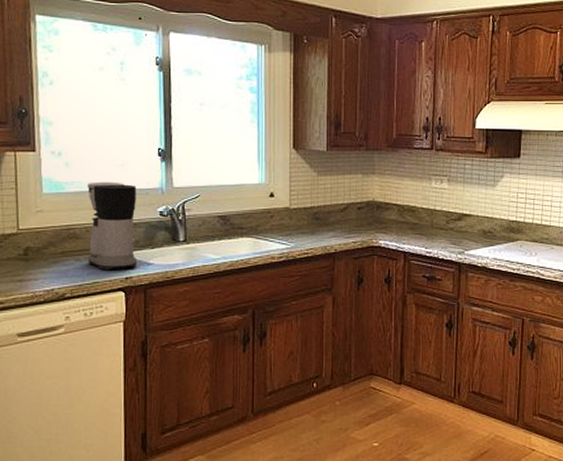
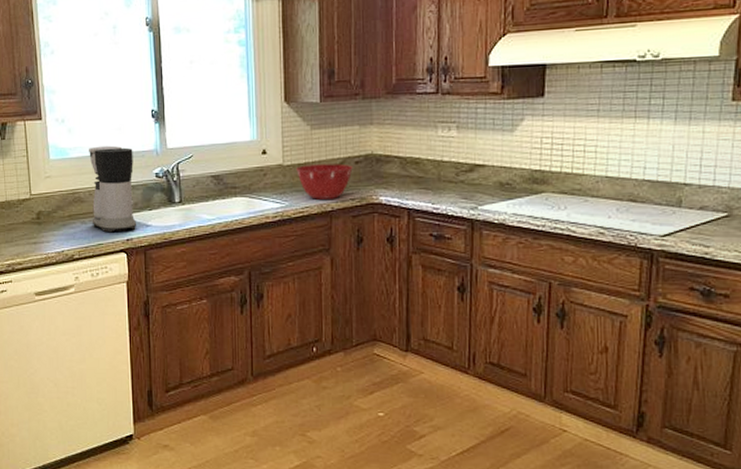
mixing bowl: none [302,209,356,242] -> present [296,163,353,199]

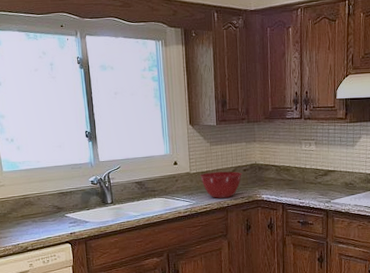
coffee maker: present [89,145,136,233] -> none [35,159,77,229]

